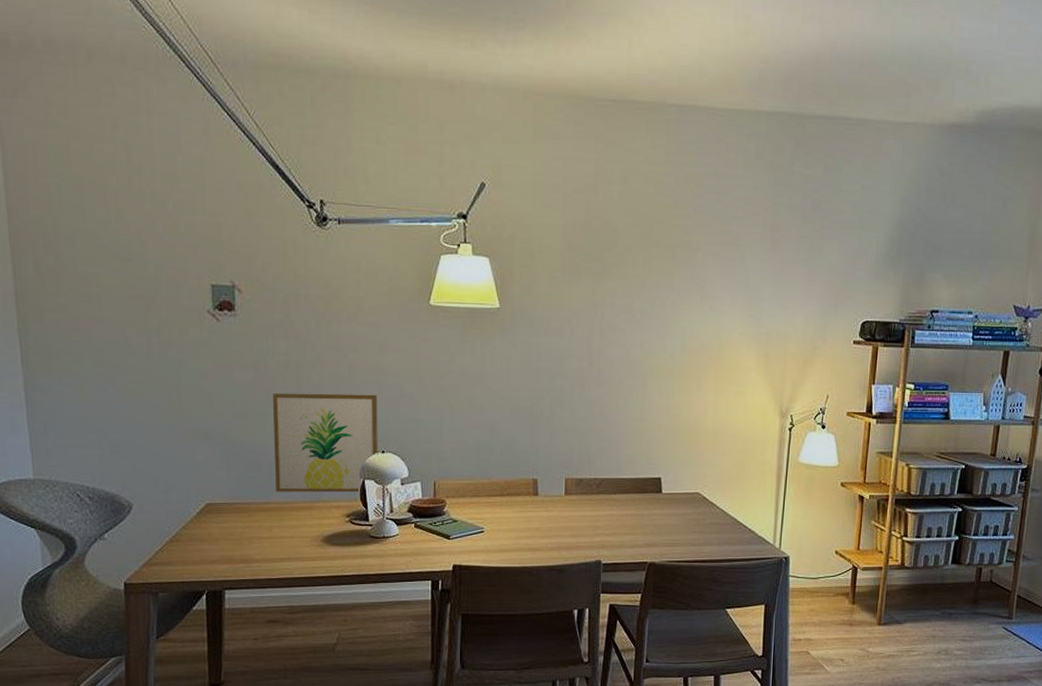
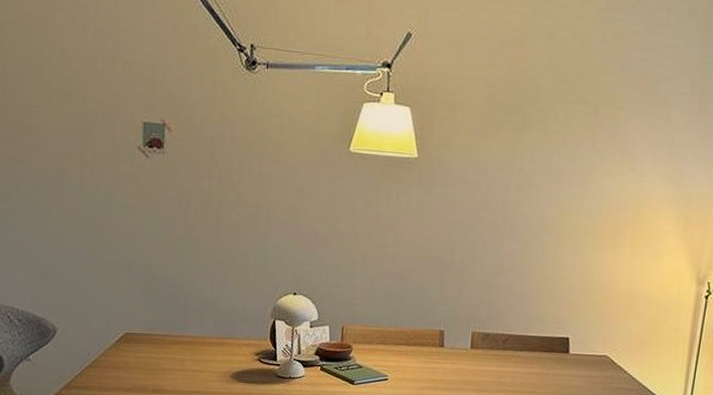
wall art: present [273,392,378,493] -> none [190,229,293,332]

